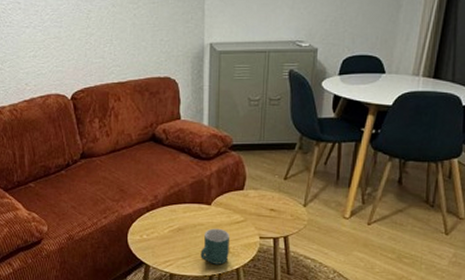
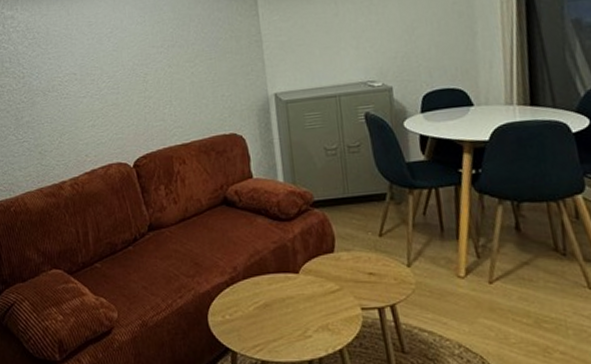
mug: present [200,228,230,265] -> none [294,301,328,346]

